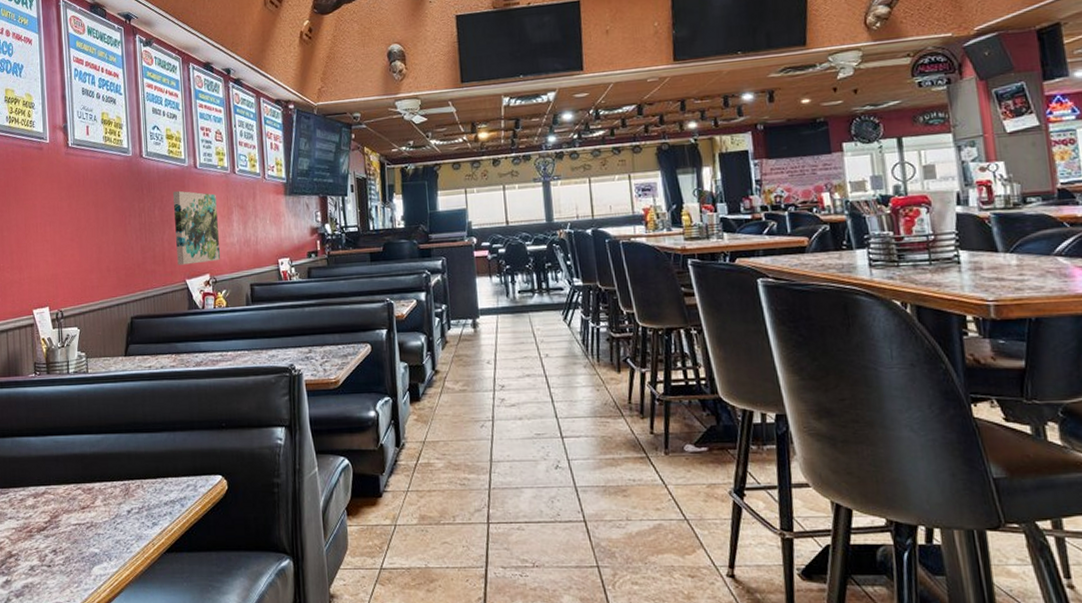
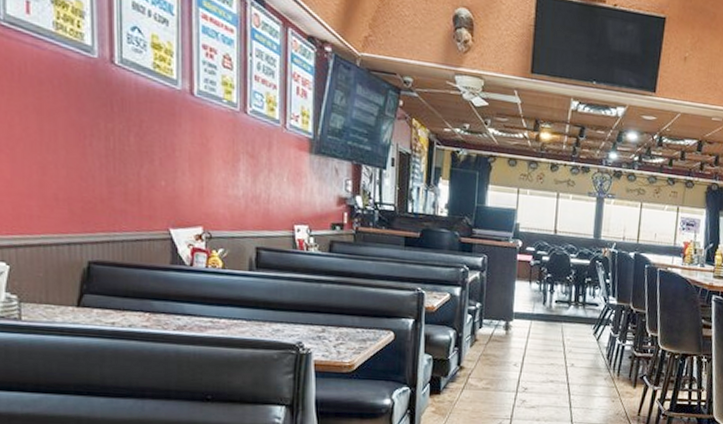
wall art: present [173,190,220,265] -> none [158,117,218,214]

